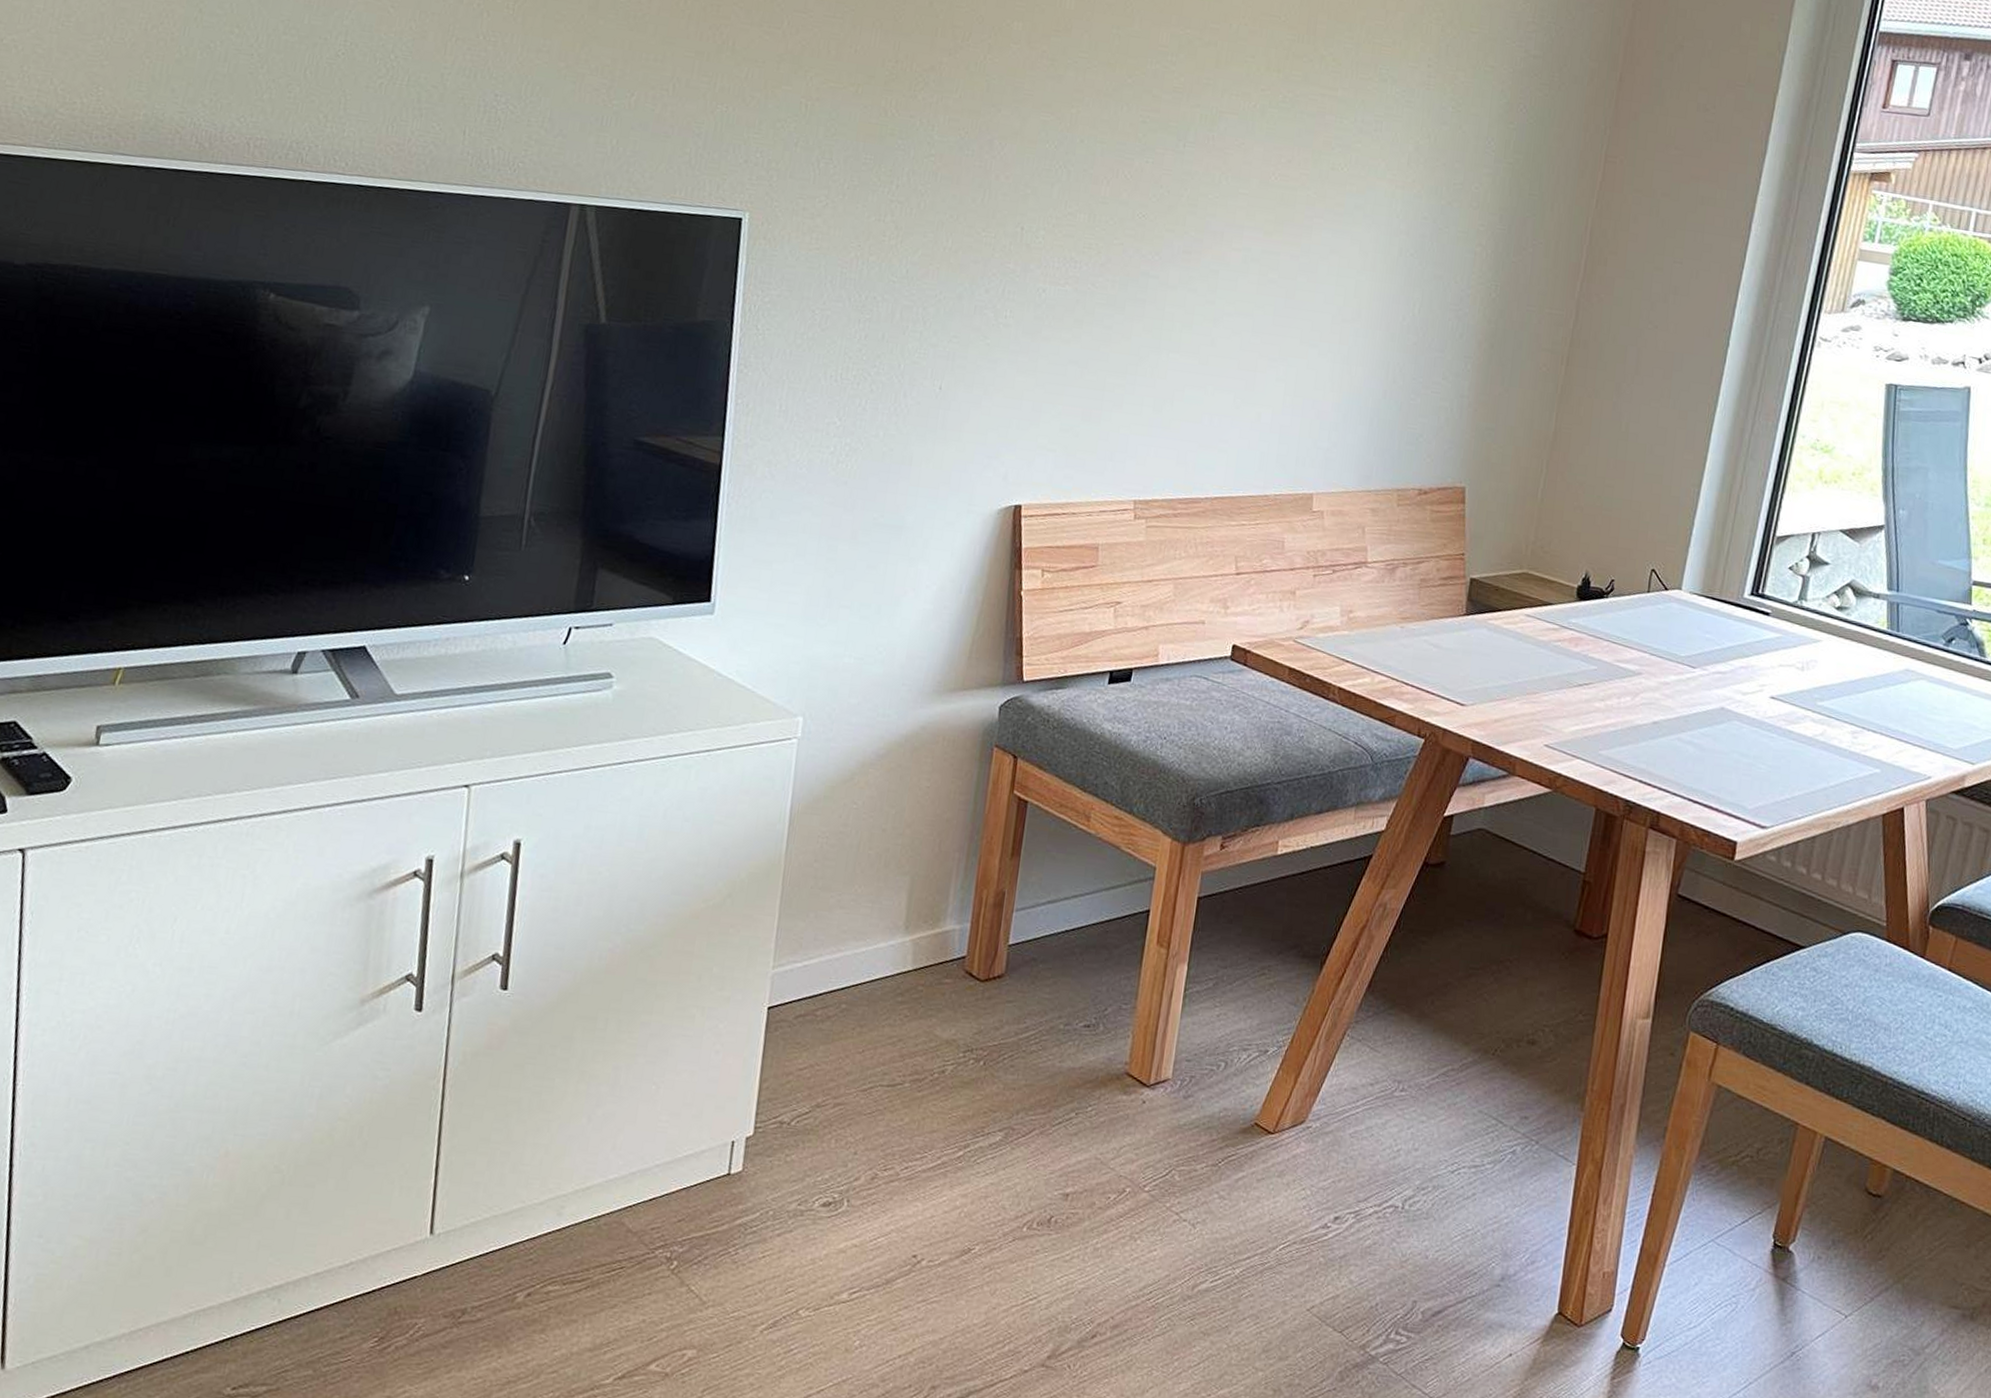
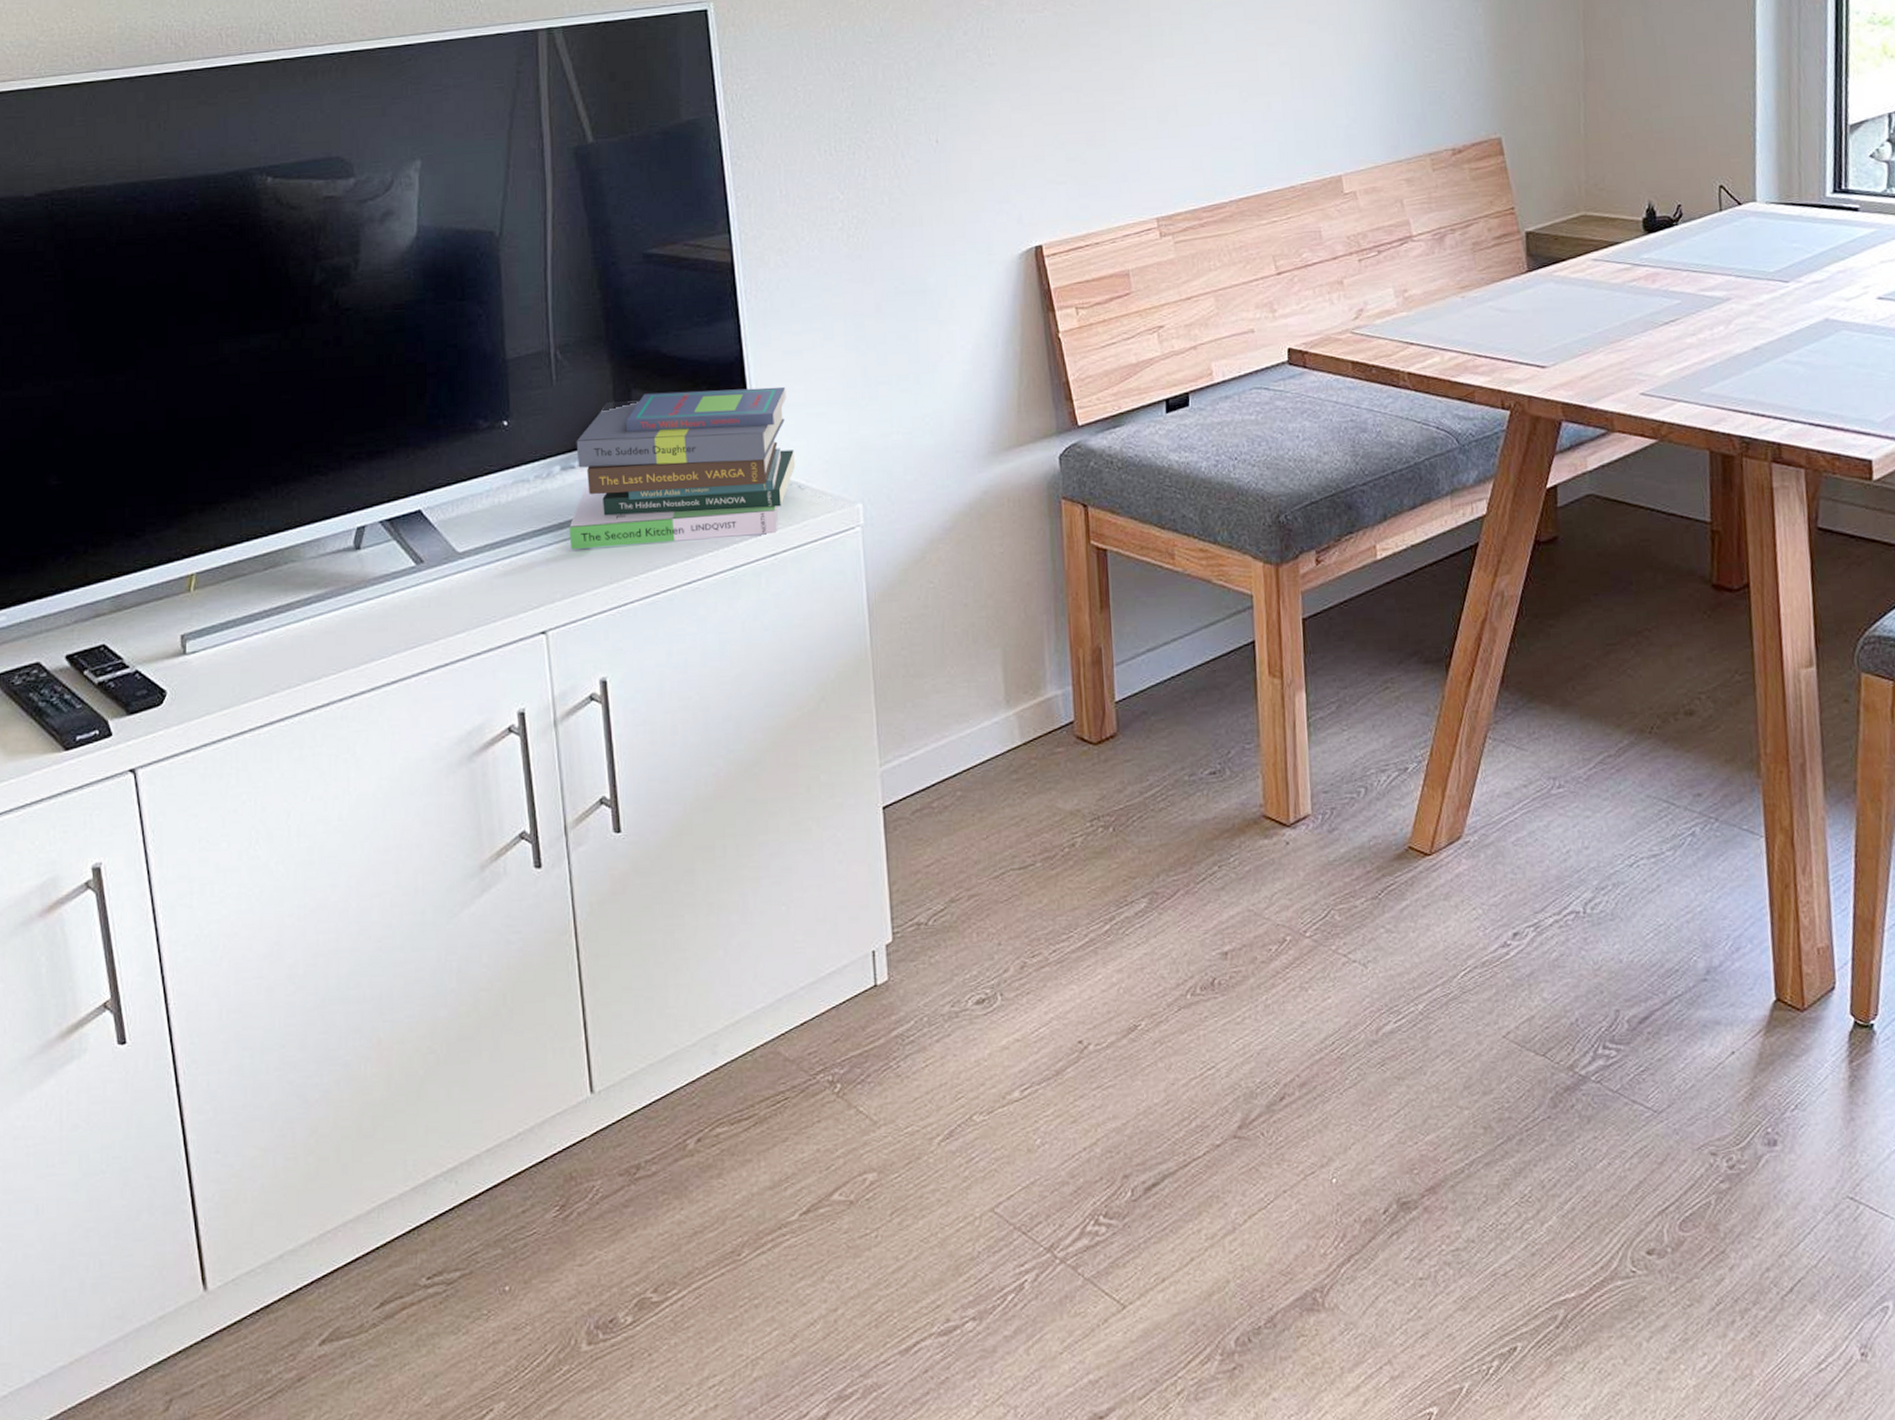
books: none [509,574,750,731] -> present [569,386,796,550]

